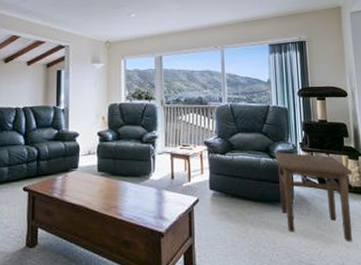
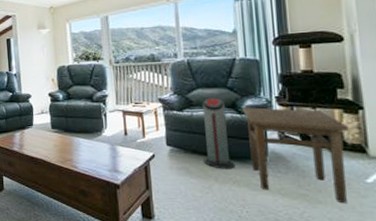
air purifier: none [241,142,268,213] -> present [202,97,235,169]

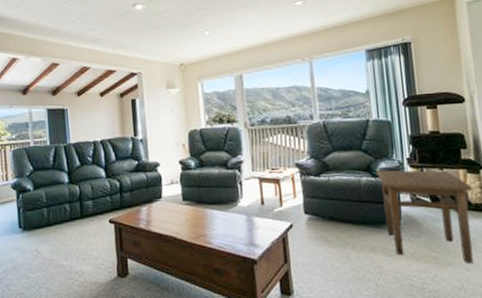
air purifier: present [202,97,235,169] -> none [338,161,372,236]

